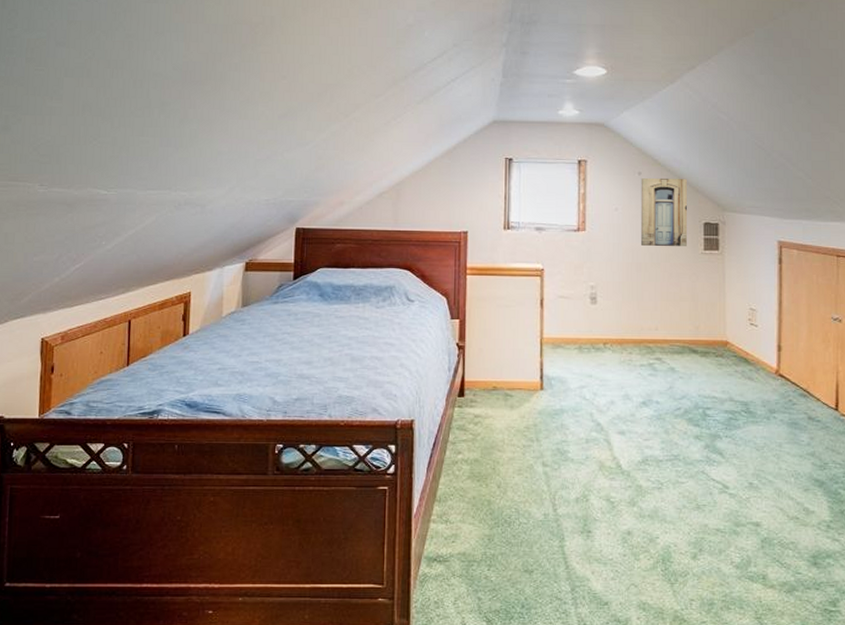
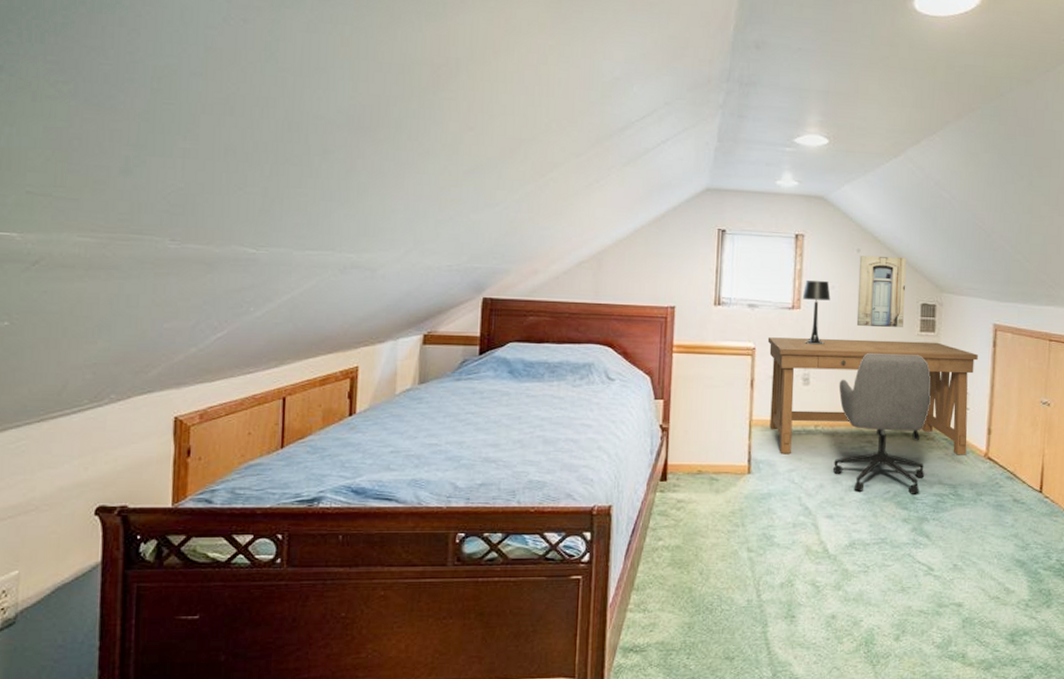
desk: none [555,258,764,372] -> present [767,337,978,455]
table lamp: none [587,204,614,265] -> present [802,281,831,345]
office chair: none [622,271,718,411] -> present [832,352,931,494]

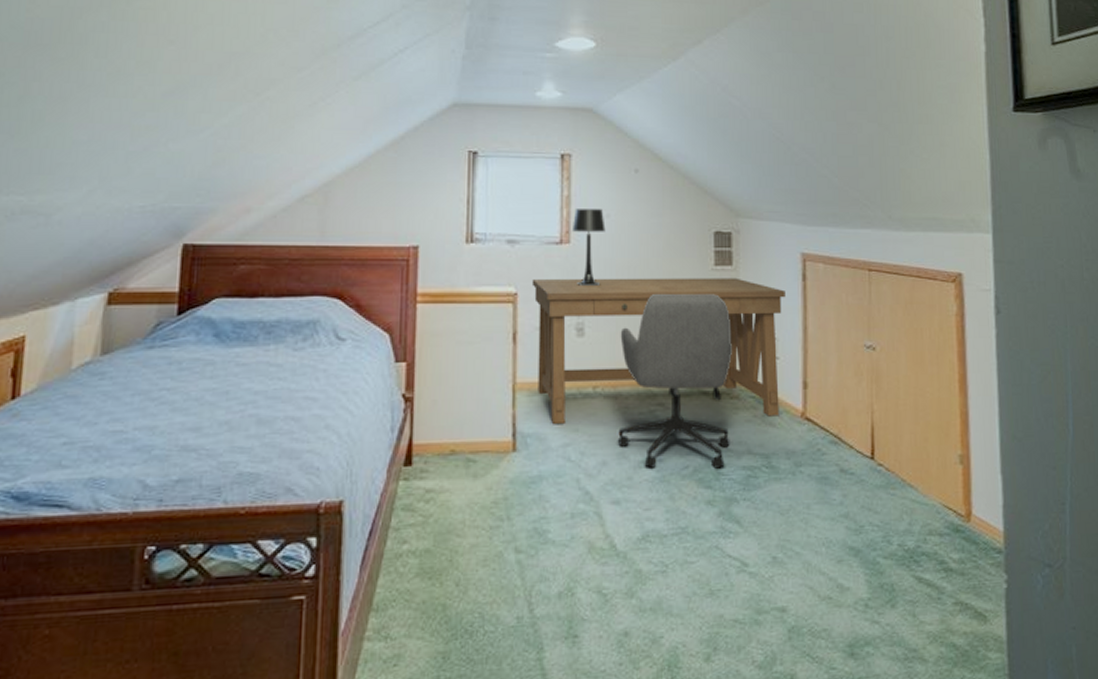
wall art: present [856,256,906,327] -> none [638,176,694,261]

